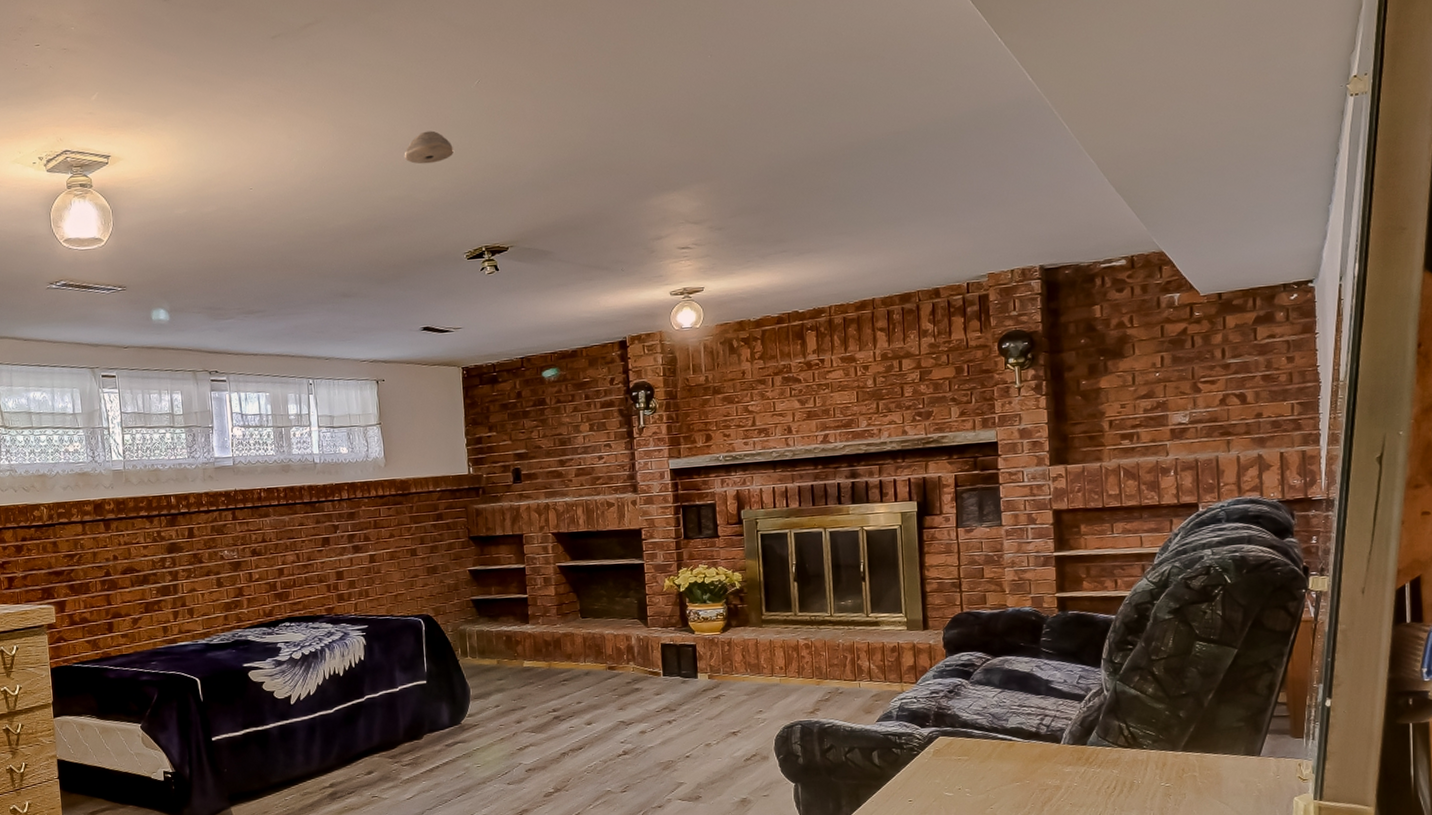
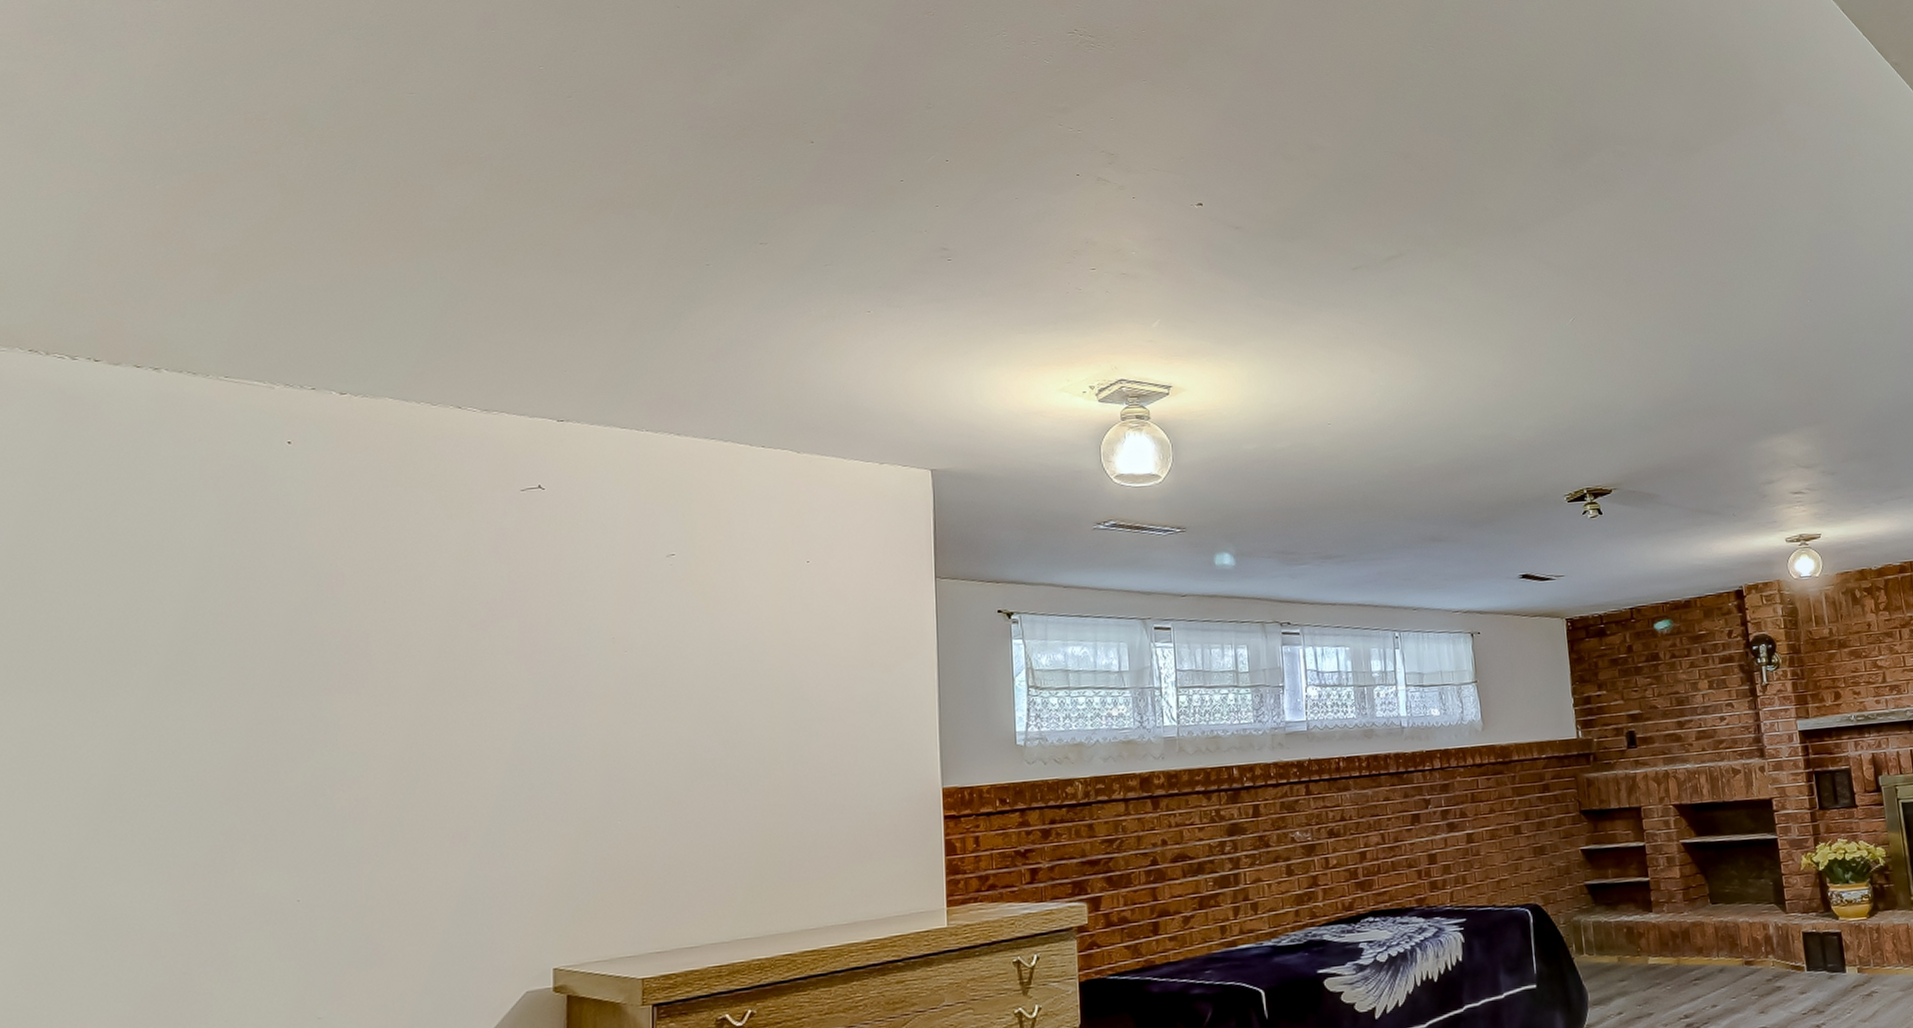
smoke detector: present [404,130,455,164] -> none [1496,367,1550,402]

